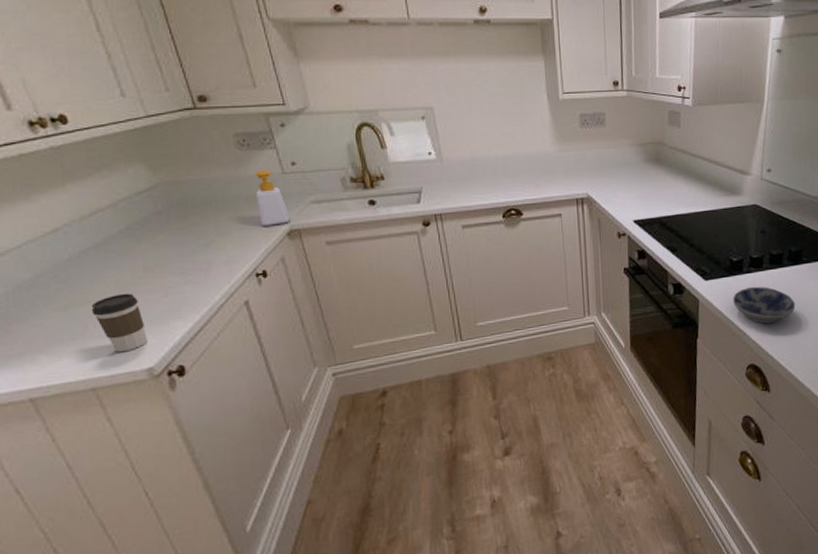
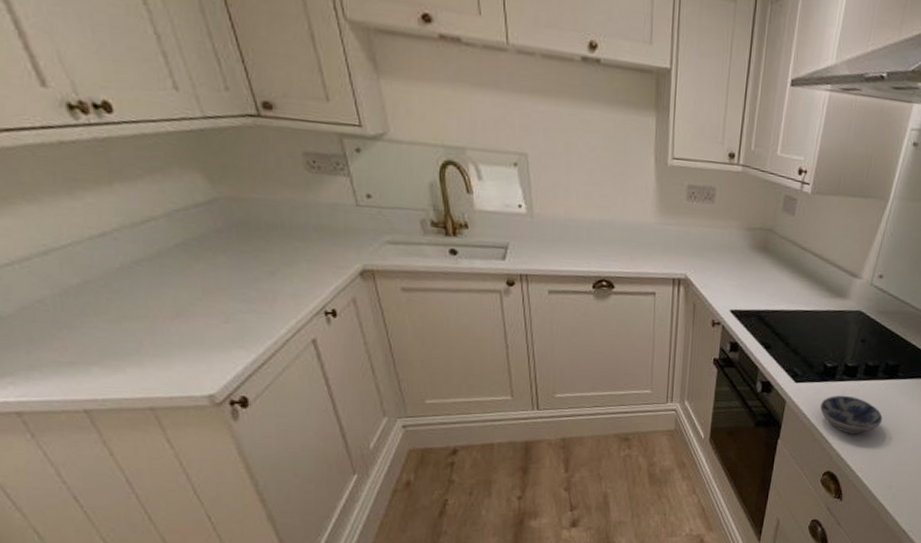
coffee cup: present [91,293,148,353] -> none [146,313,209,375]
soap bottle: present [254,170,290,226] -> none [325,199,363,262]

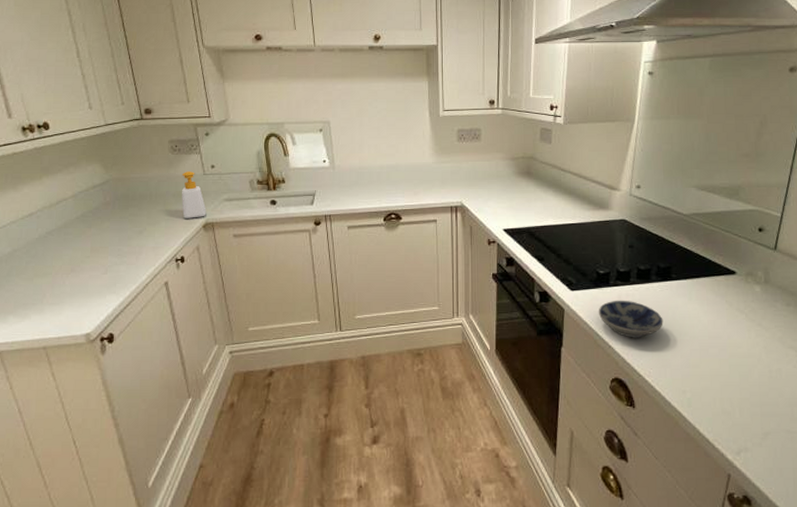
soap bottle: none [325,199,363,262] -> present [181,172,207,218]

